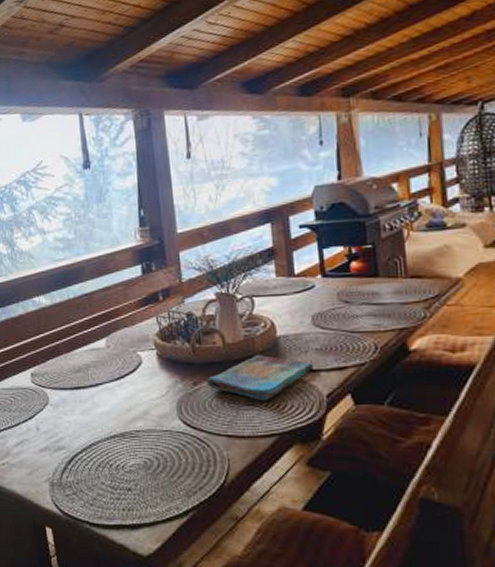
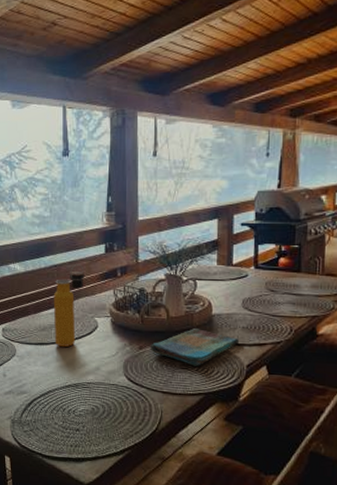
water bottle: none [86,291,121,391] -> present [53,264,84,348]

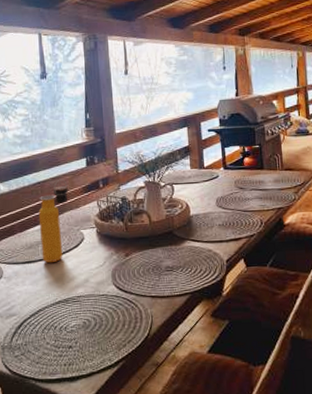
dish towel: present [149,328,239,366] -> none [135,230,217,267]

